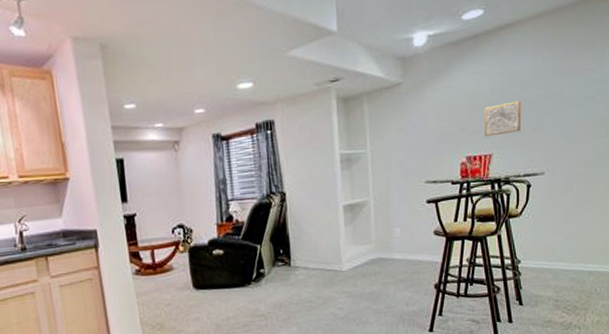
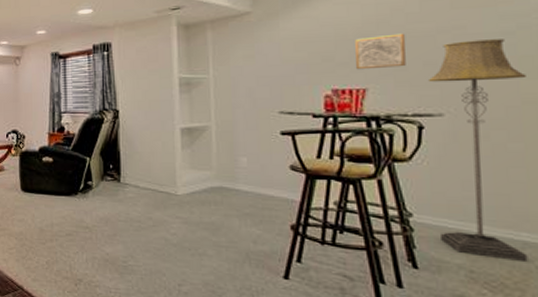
floor lamp: none [535,103,599,288] -> present [427,39,528,263]

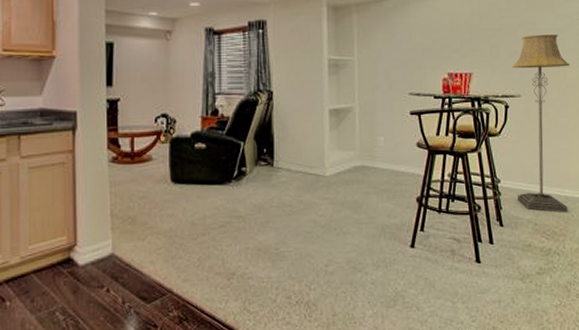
wall art: present [355,33,406,70] -> none [465,26,499,56]

